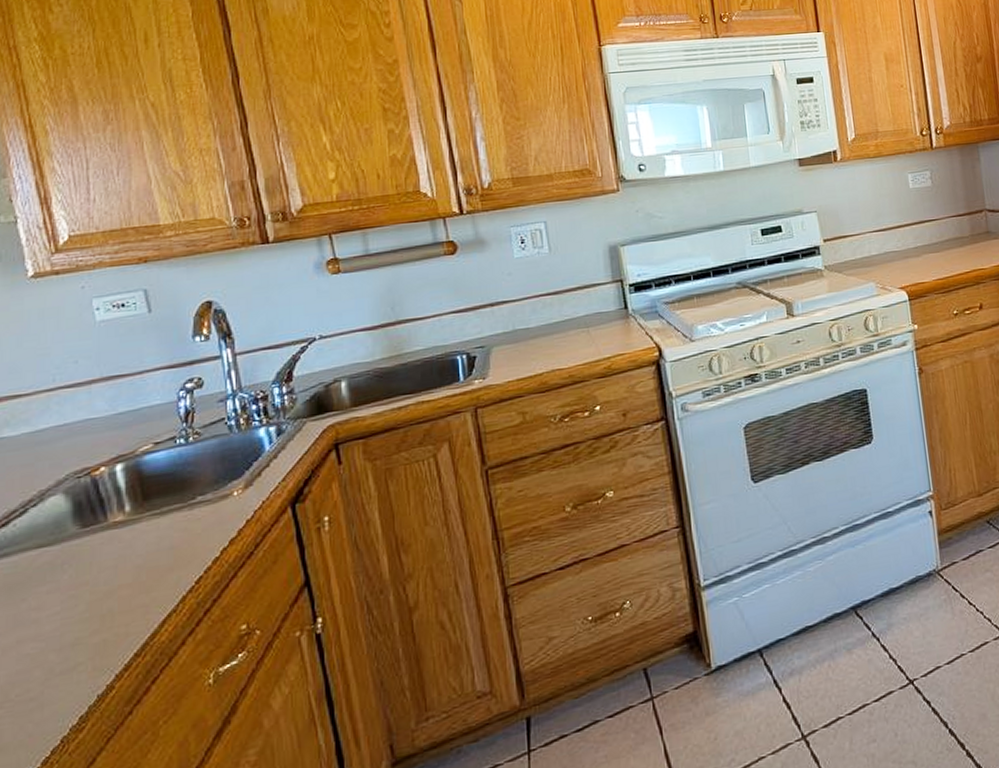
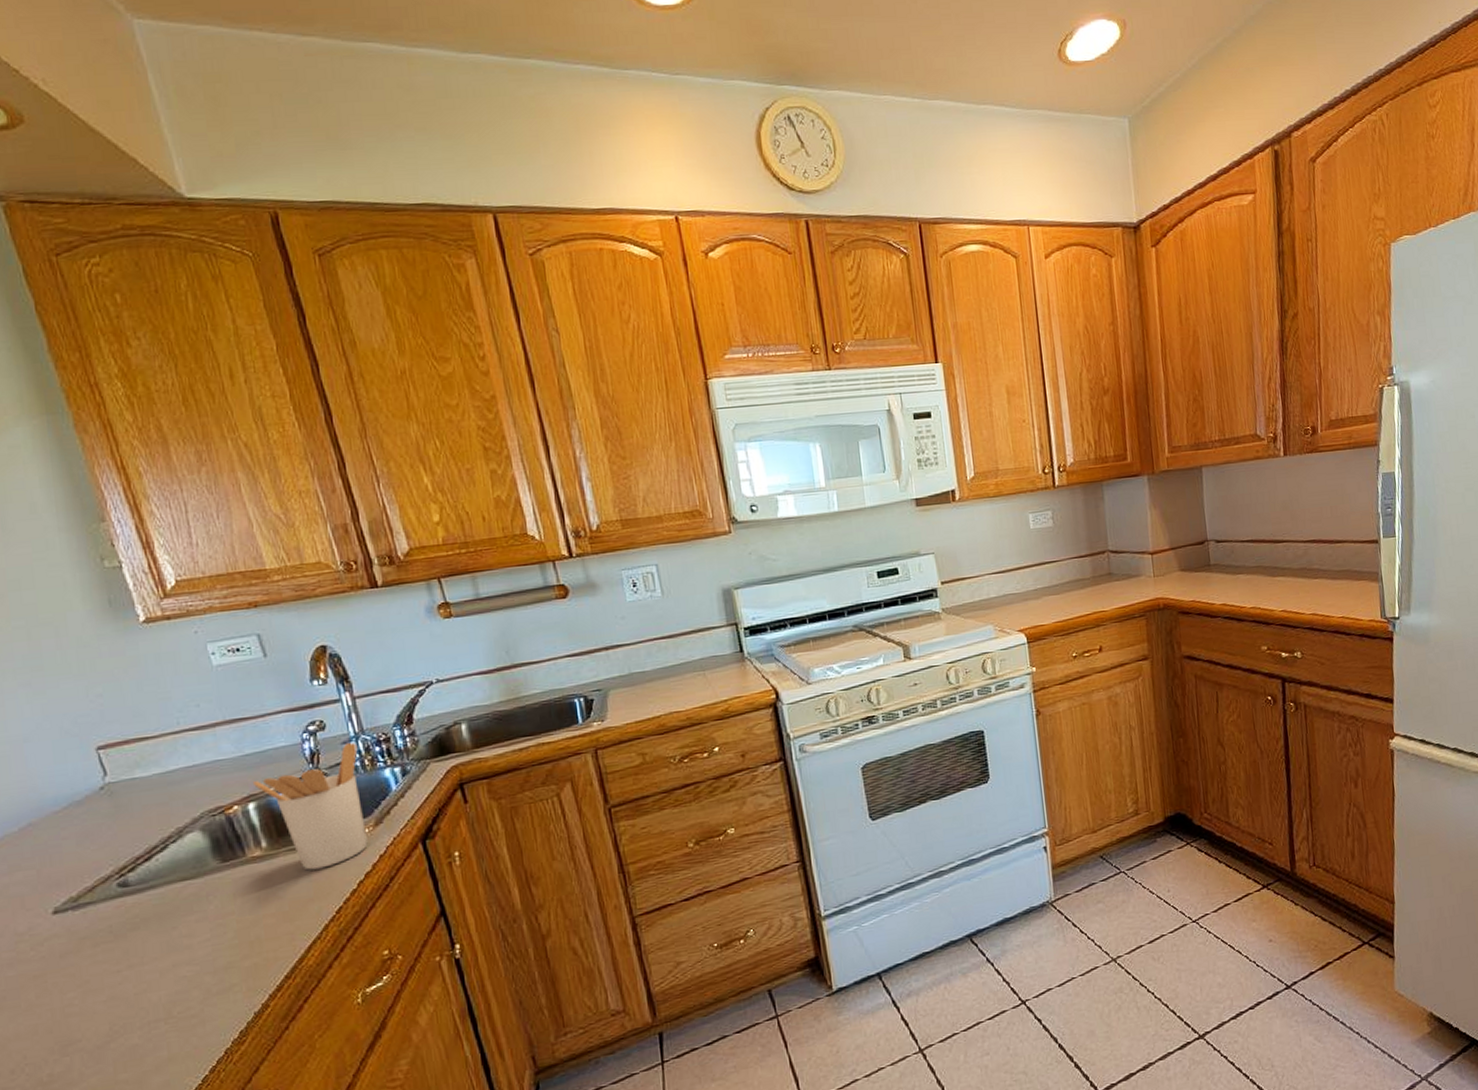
utensil holder: none [124,400,235,537] -> present [253,742,368,870]

